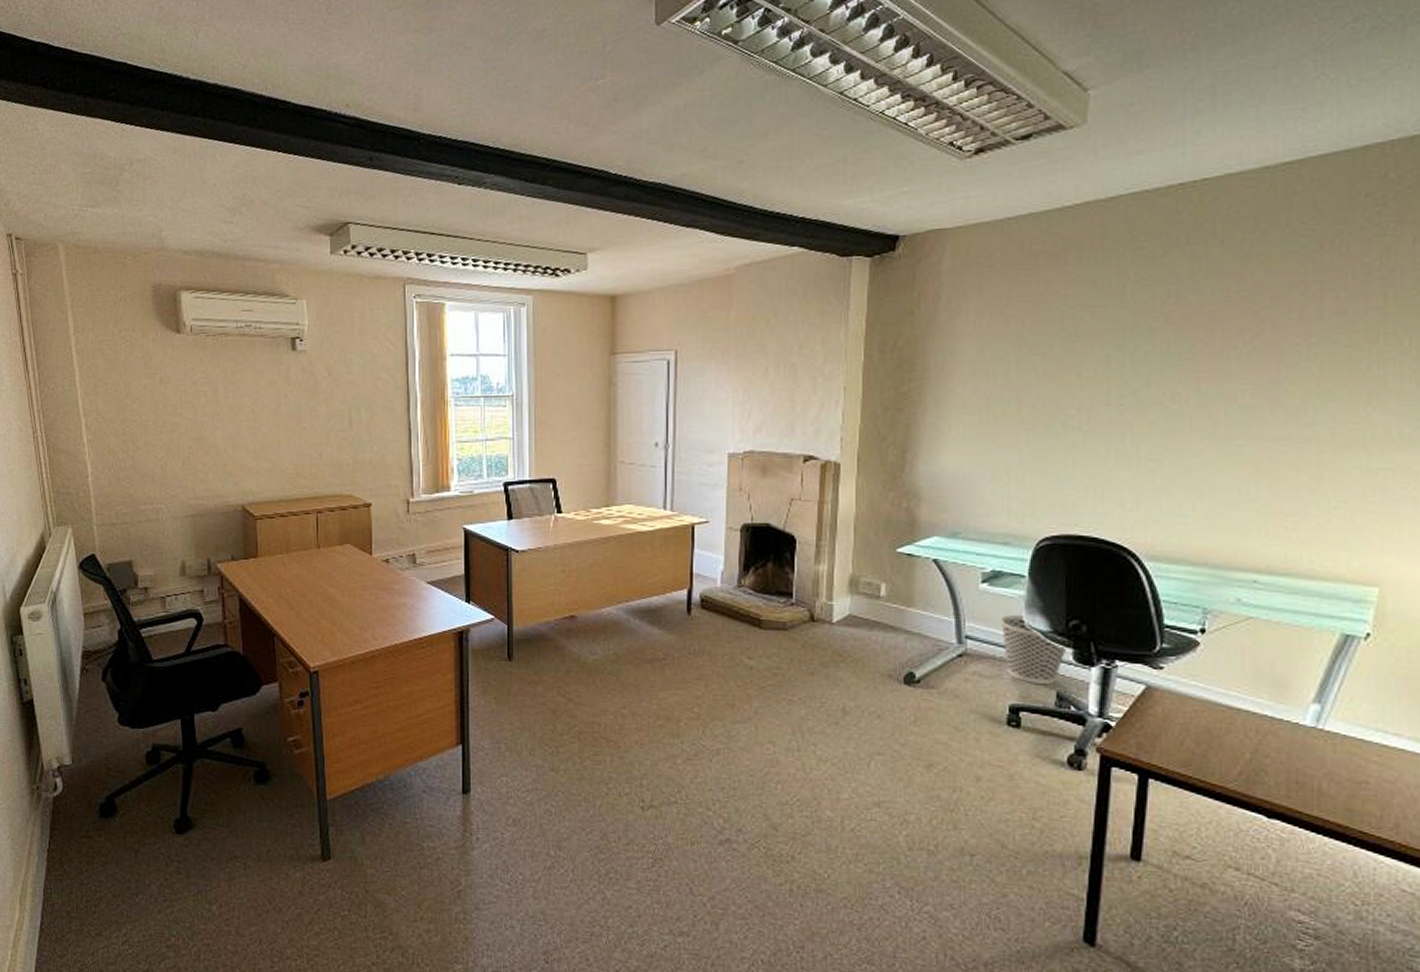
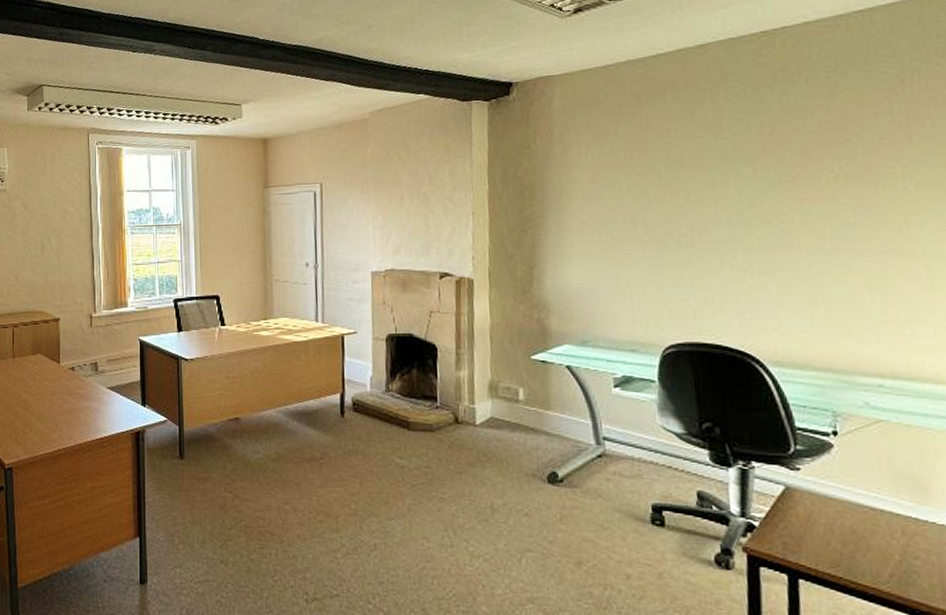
wastebasket: present [1000,615,1067,685] -> none [635,418,703,486]

